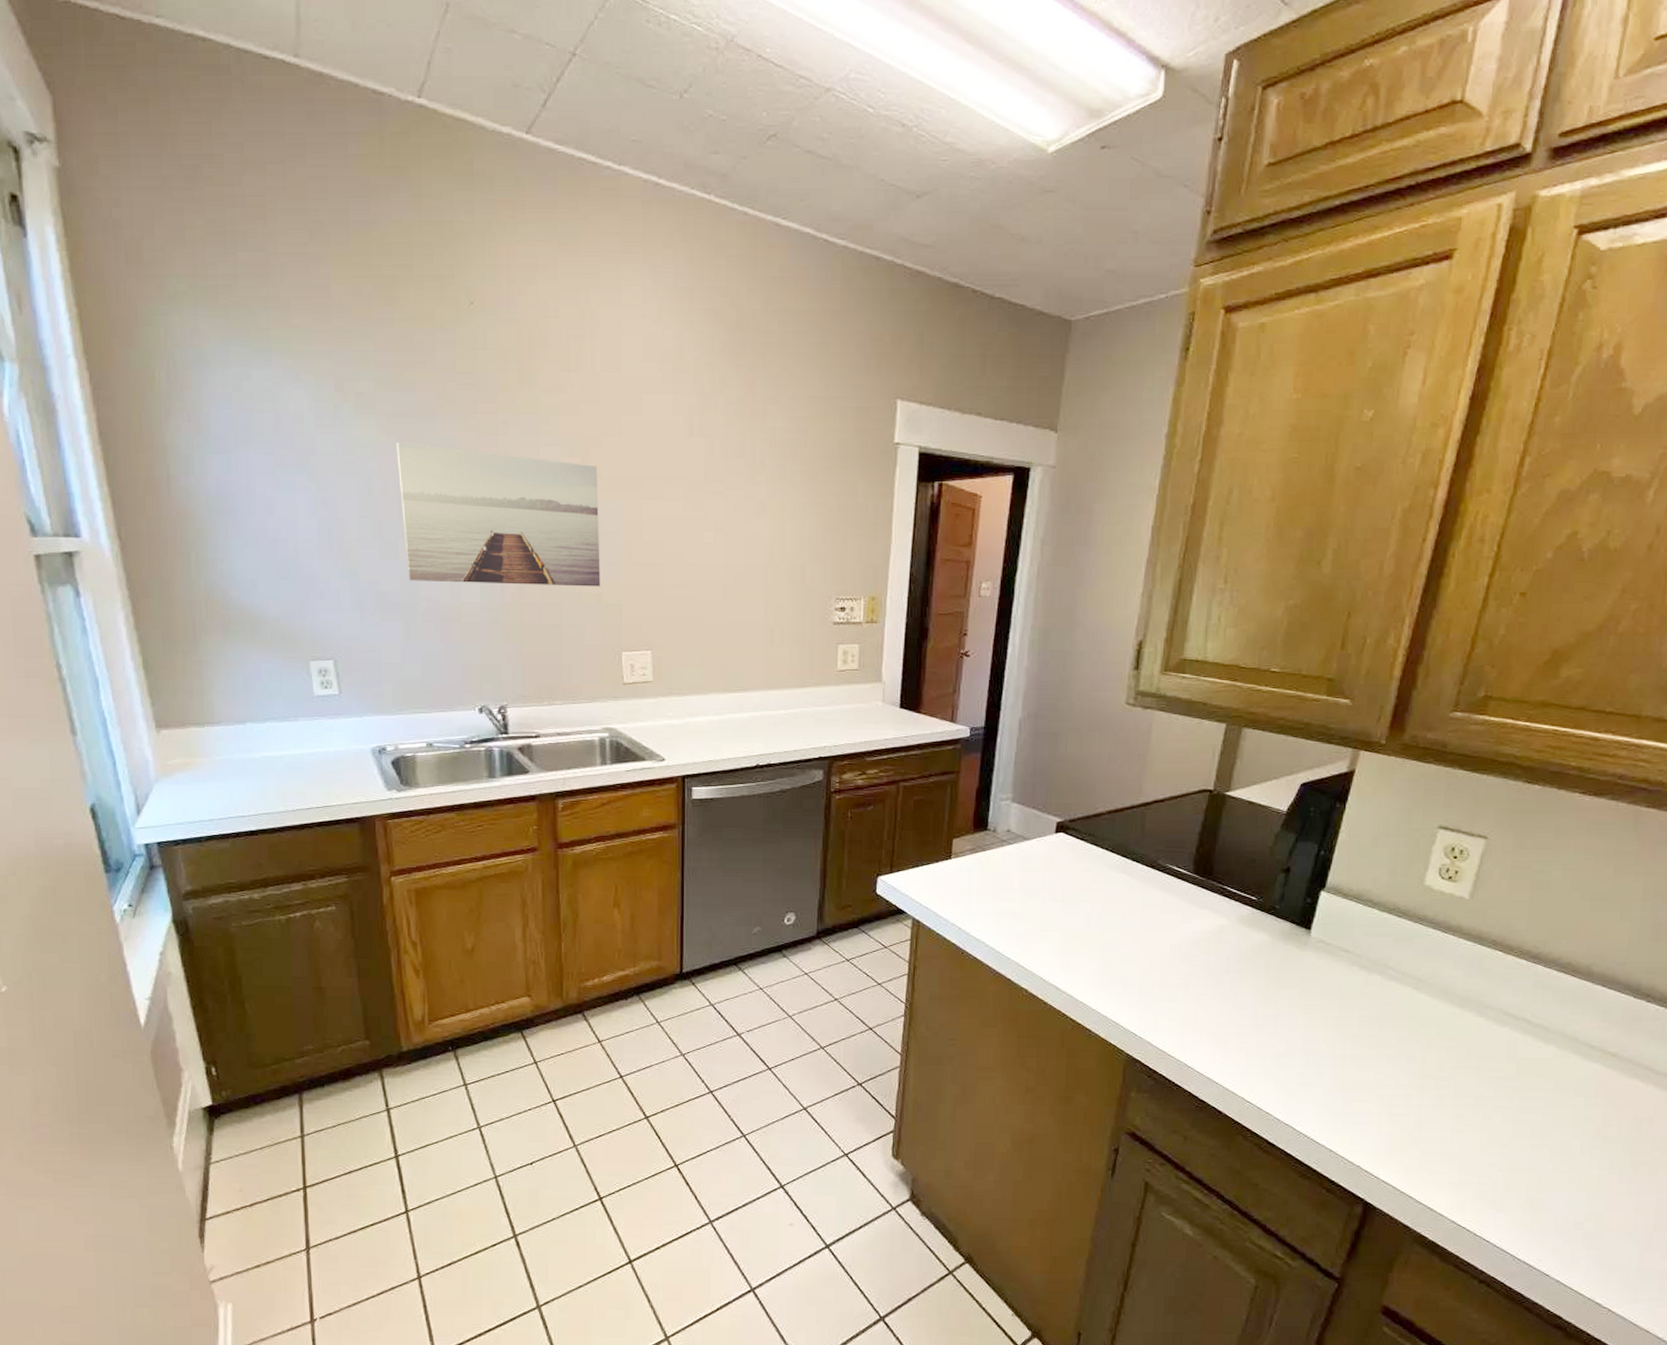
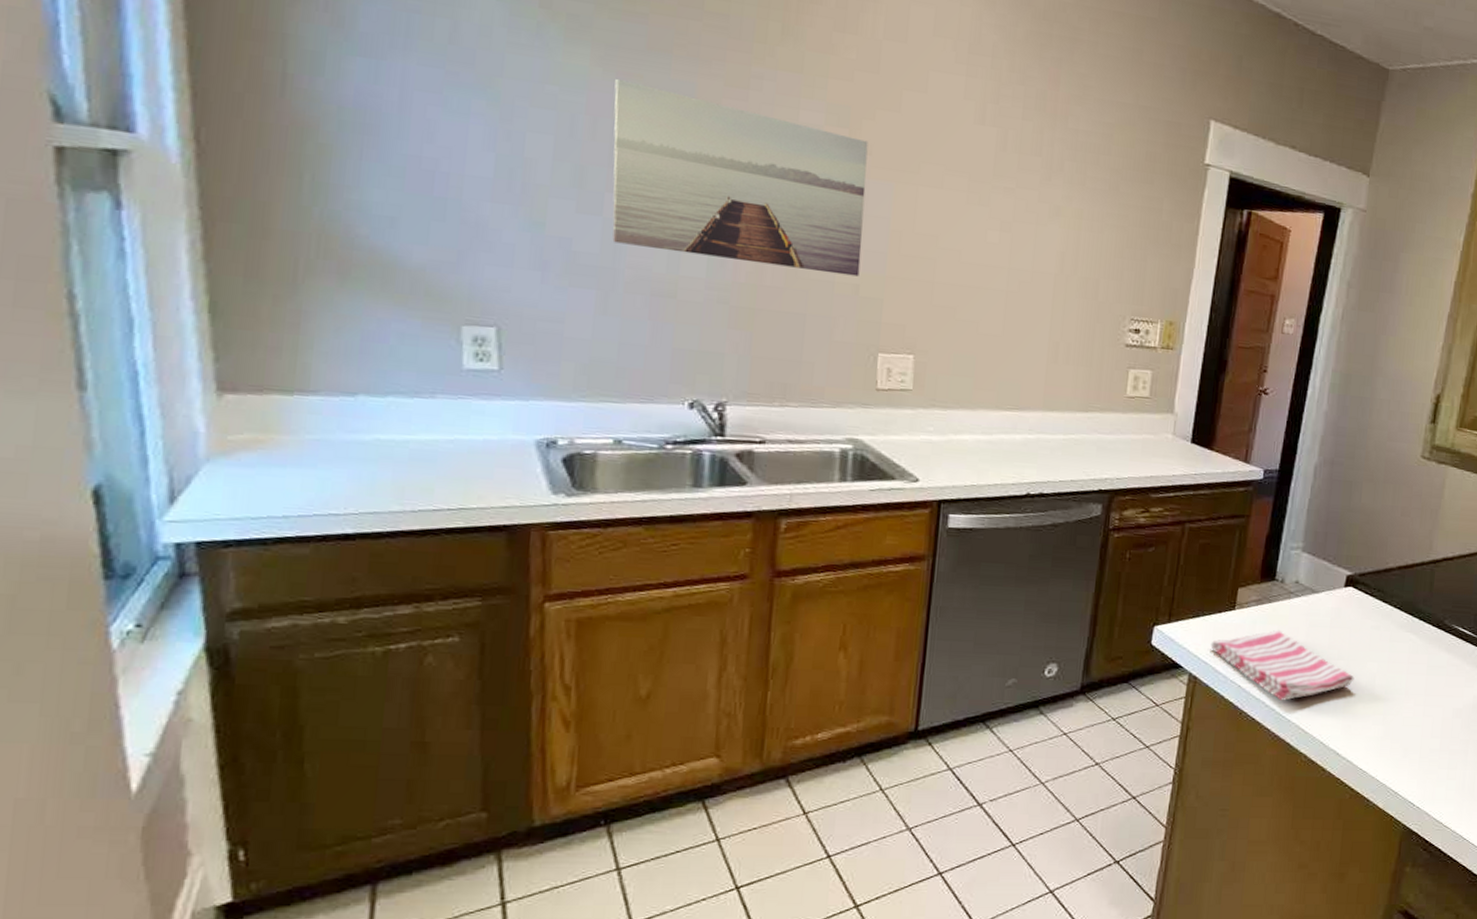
dish towel: none [930,875,1070,941] -> present [1210,629,1354,701]

